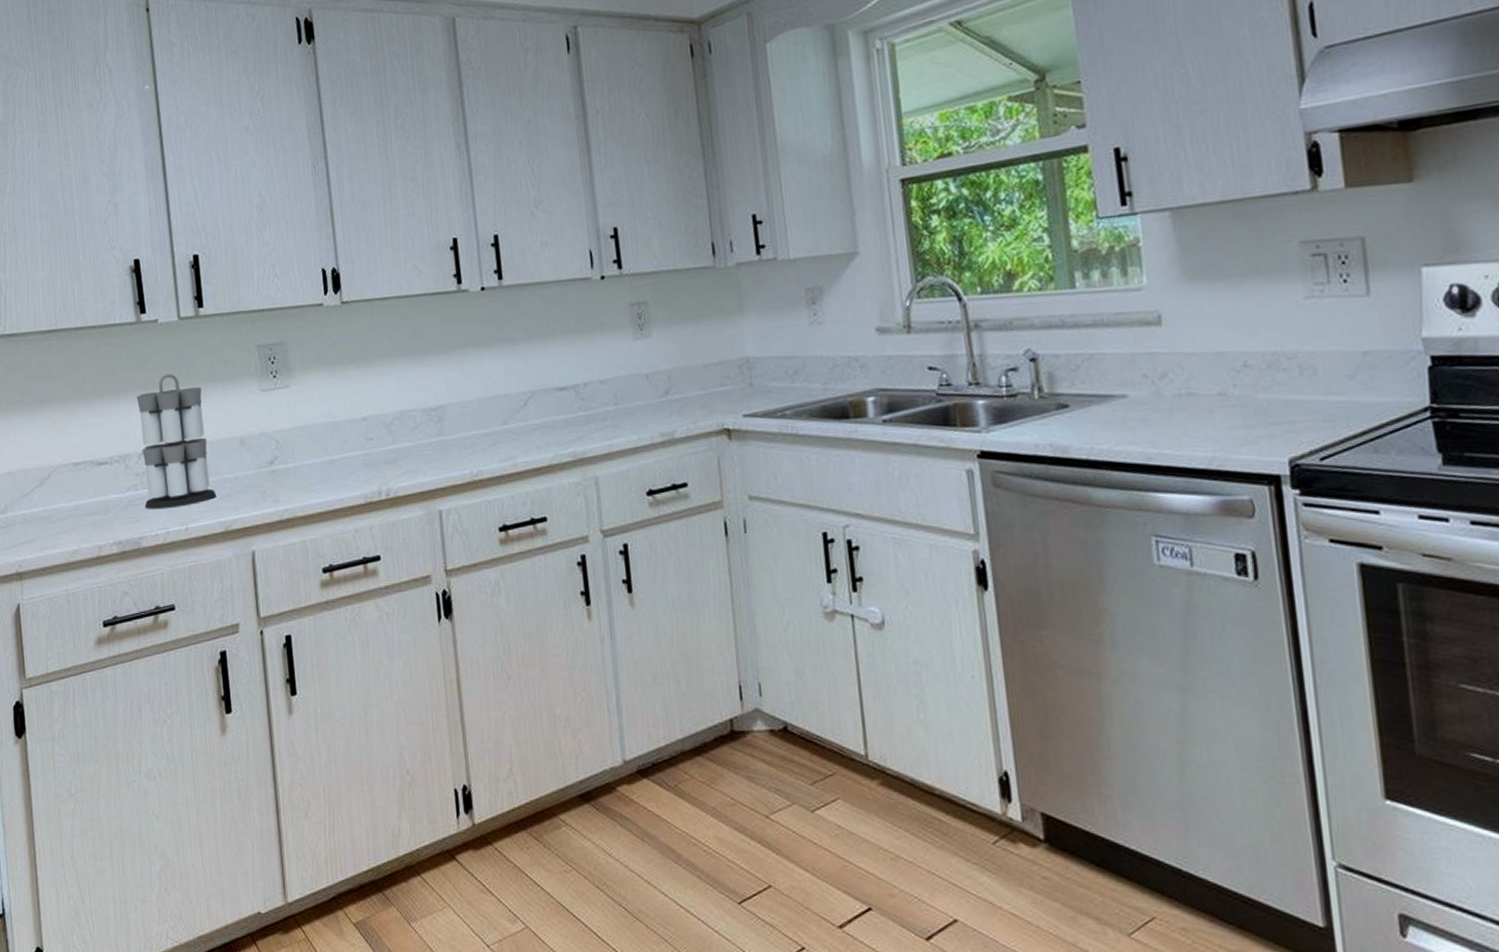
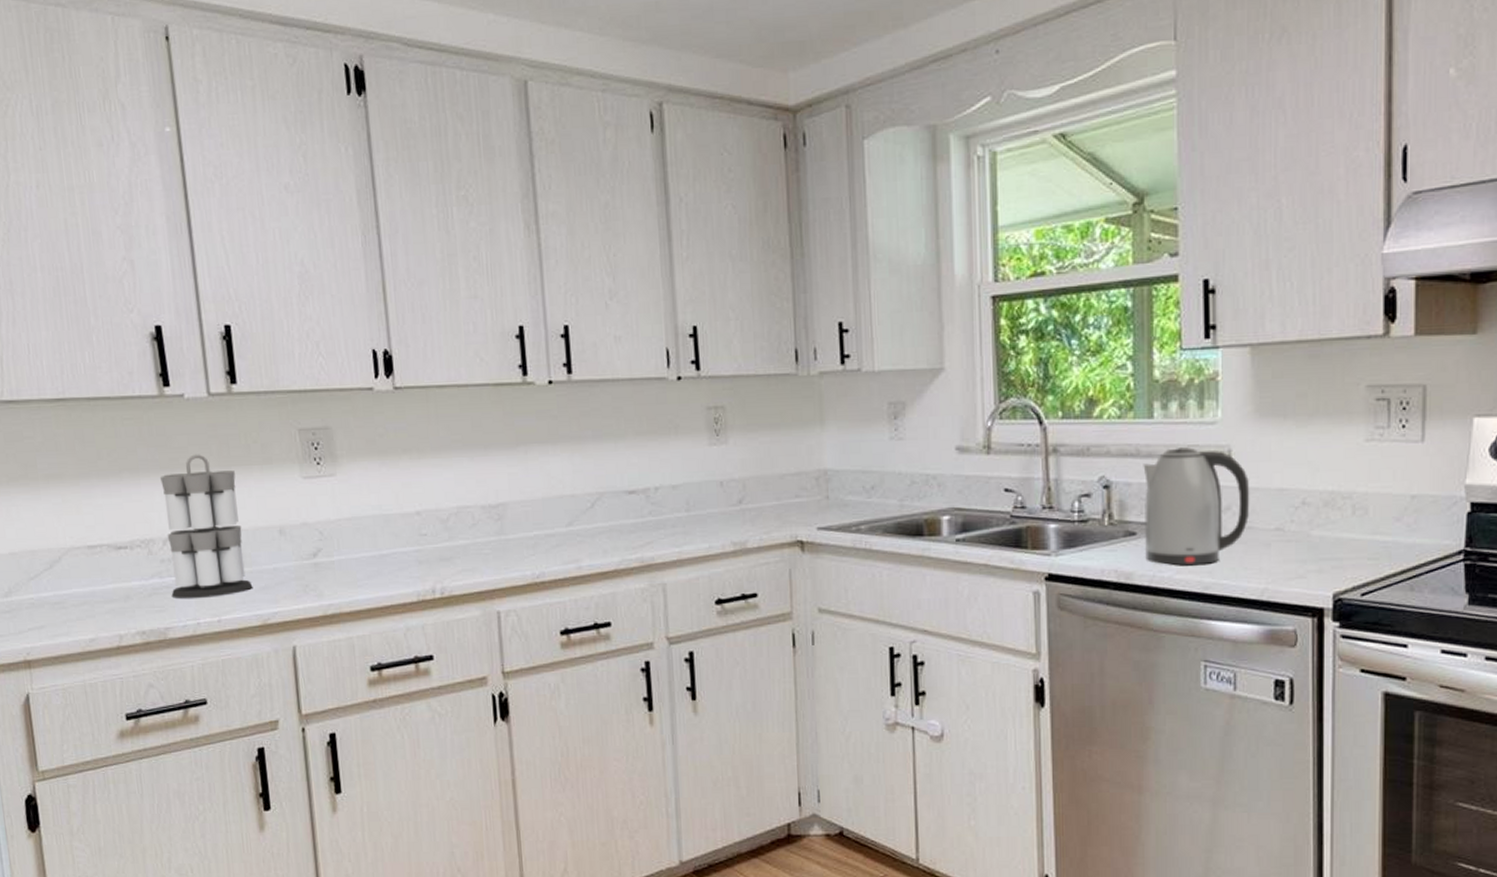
kettle: none [1069,315,1188,437] -> present [1143,447,1250,566]

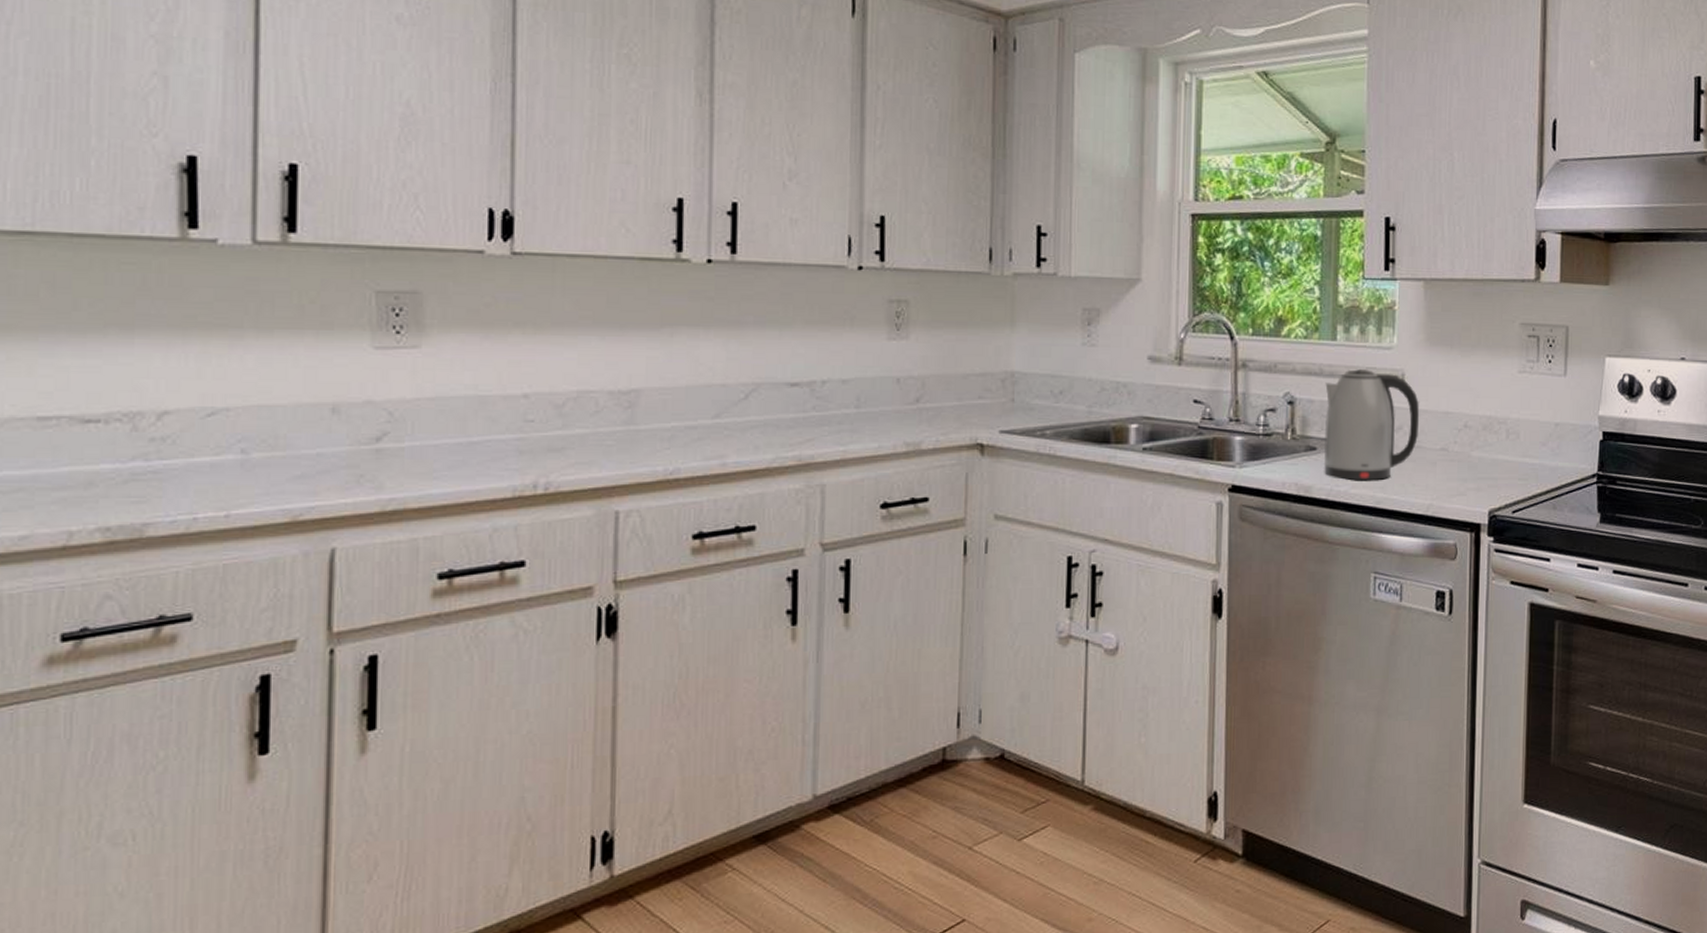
spice rack: present [159,454,253,600] -> none [159,312,284,488]

